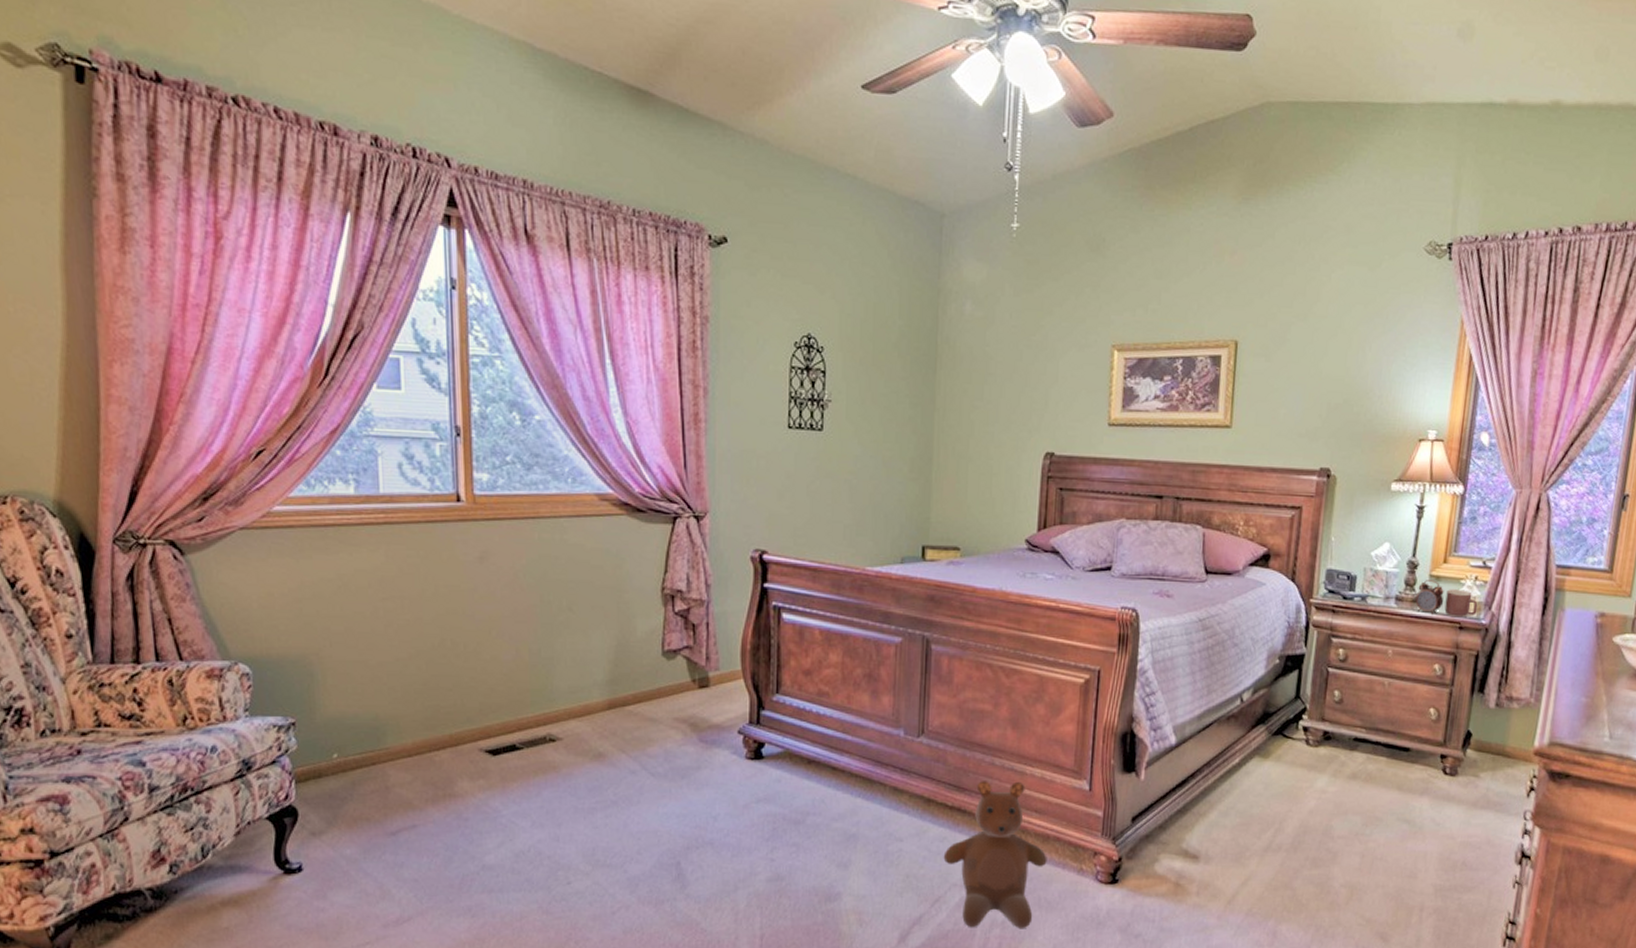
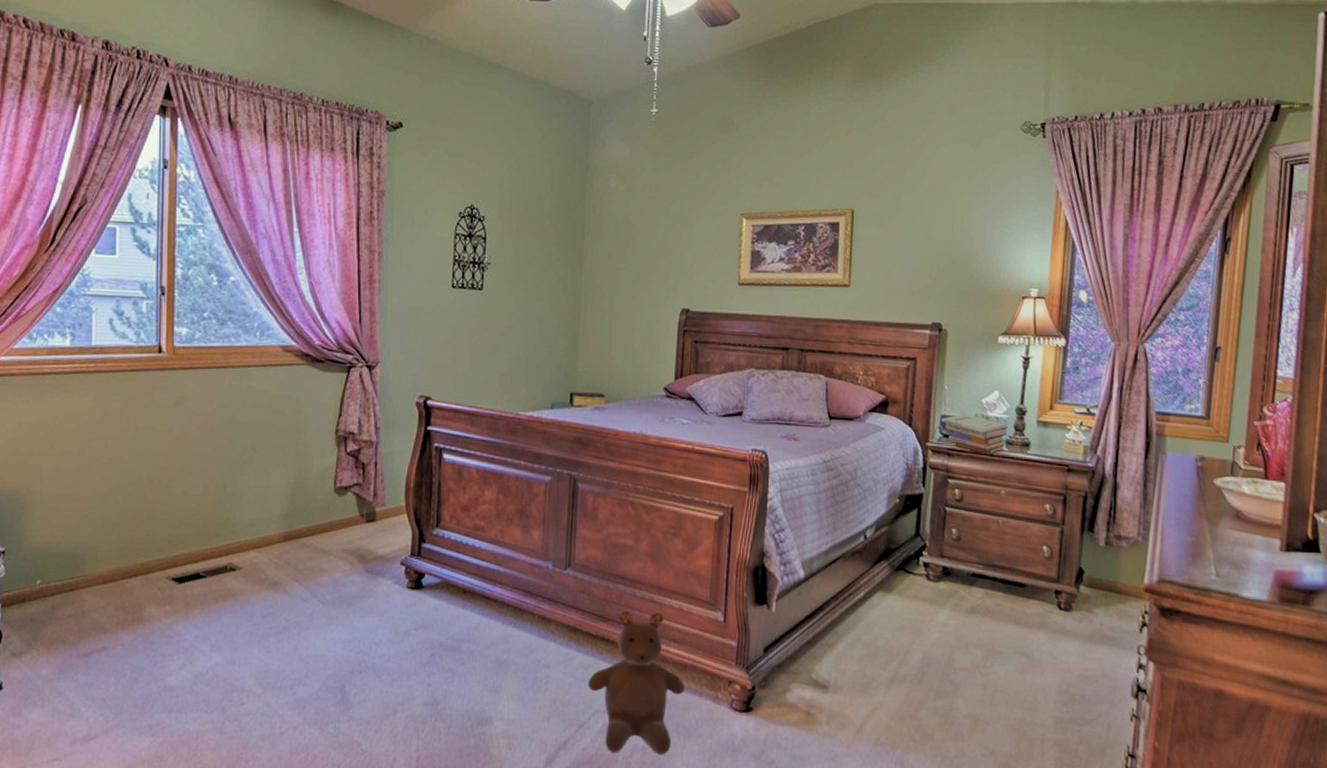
books: none [1326,567,1398,612] -> present [940,413,1008,455]
alarm clock: present [1415,580,1444,616] -> none [1025,425,1052,459]
mug: present [1444,589,1478,618] -> none [1052,434,1084,461]

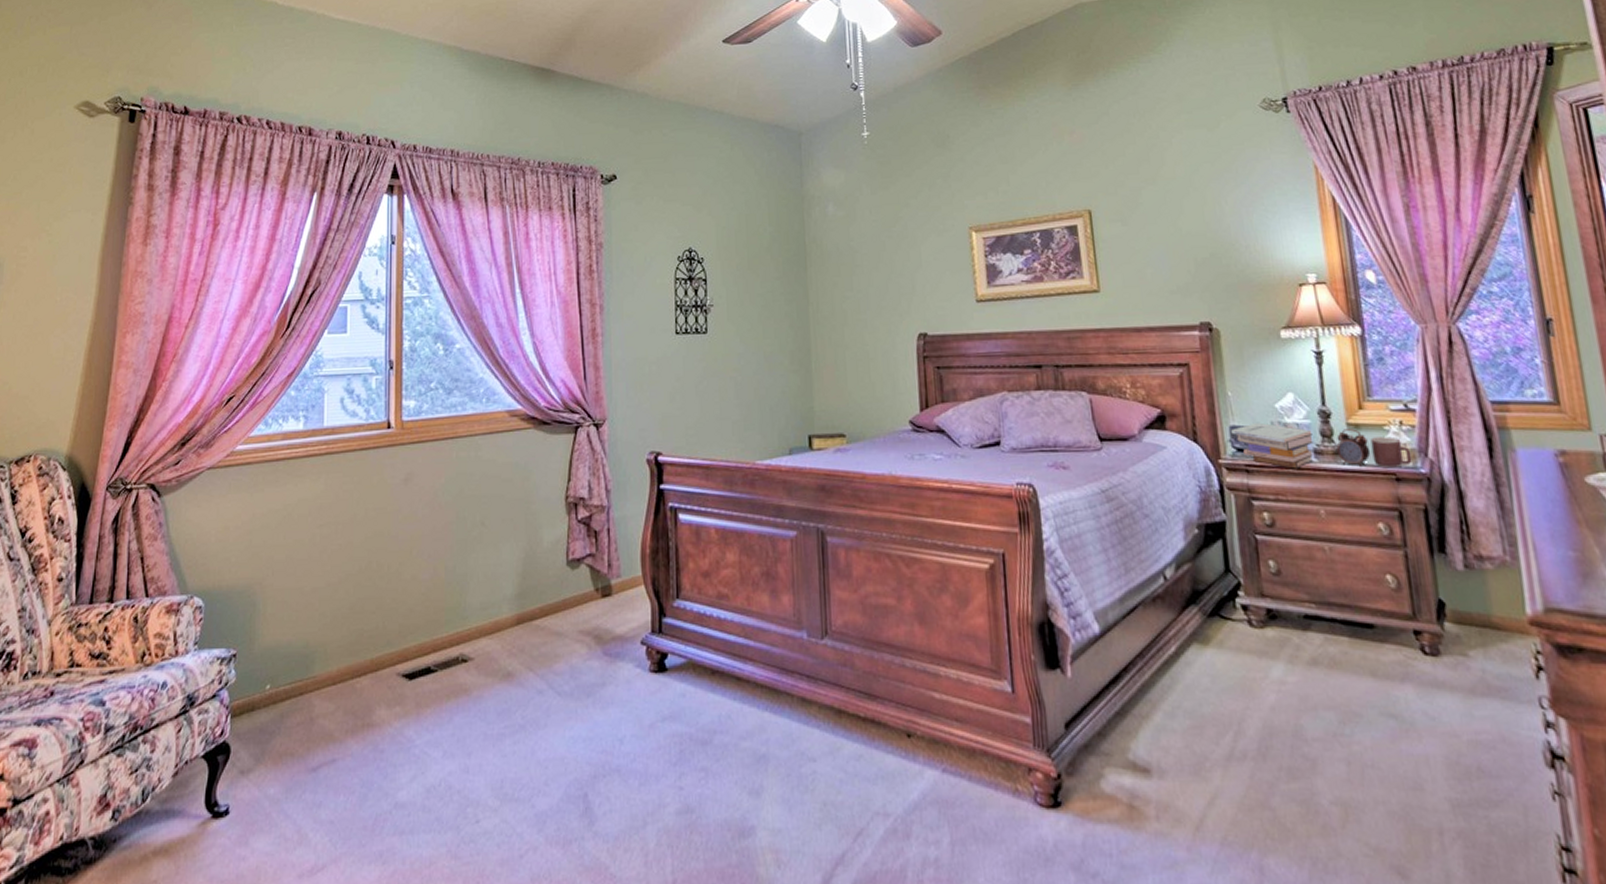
teddy bear: present [587,611,685,754] -> none [861,685,977,868]
alarm clock: none [1025,425,1052,459] -> present [1336,429,1371,468]
mug: none [1052,434,1084,461] -> present [1370,436,1412,469]

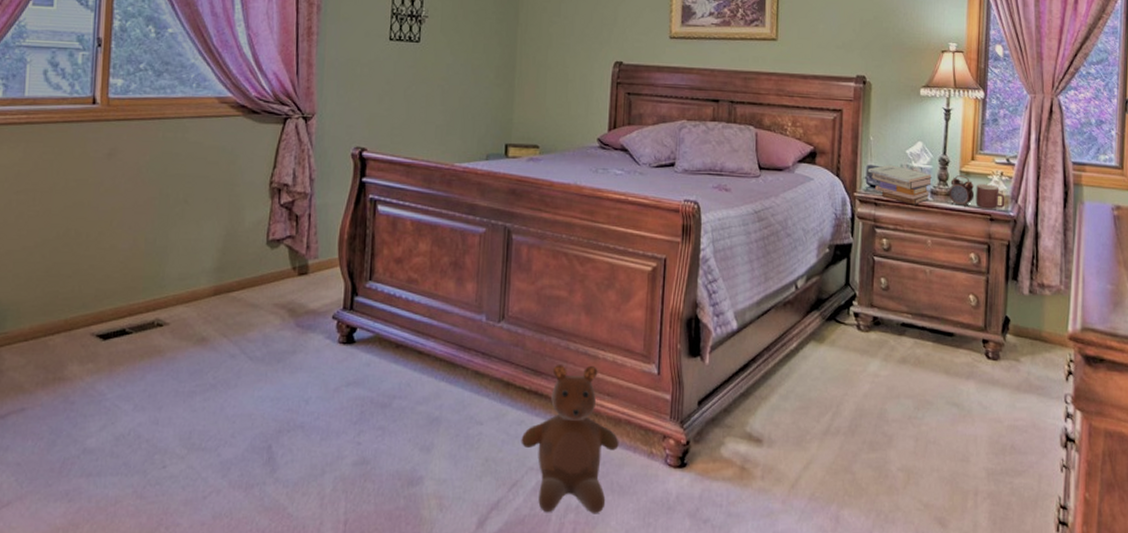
teddy bear: none [861,685,977,868] -> present [521,365,619,513]

